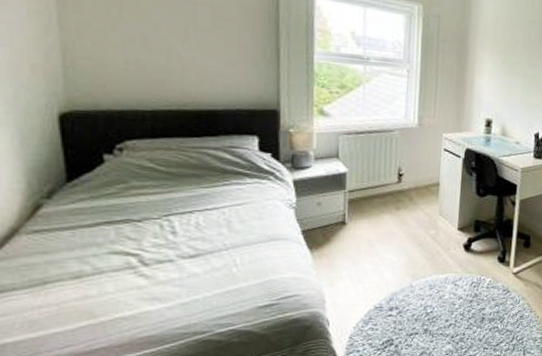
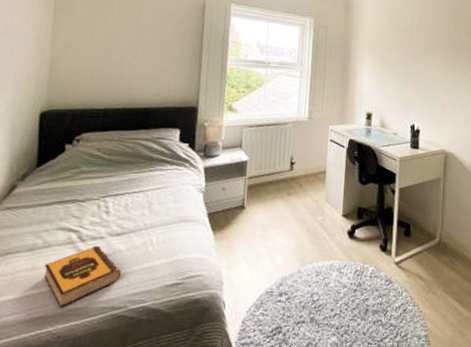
hardback book: none [99,269,201,337] -> present [44,245,122,309]

